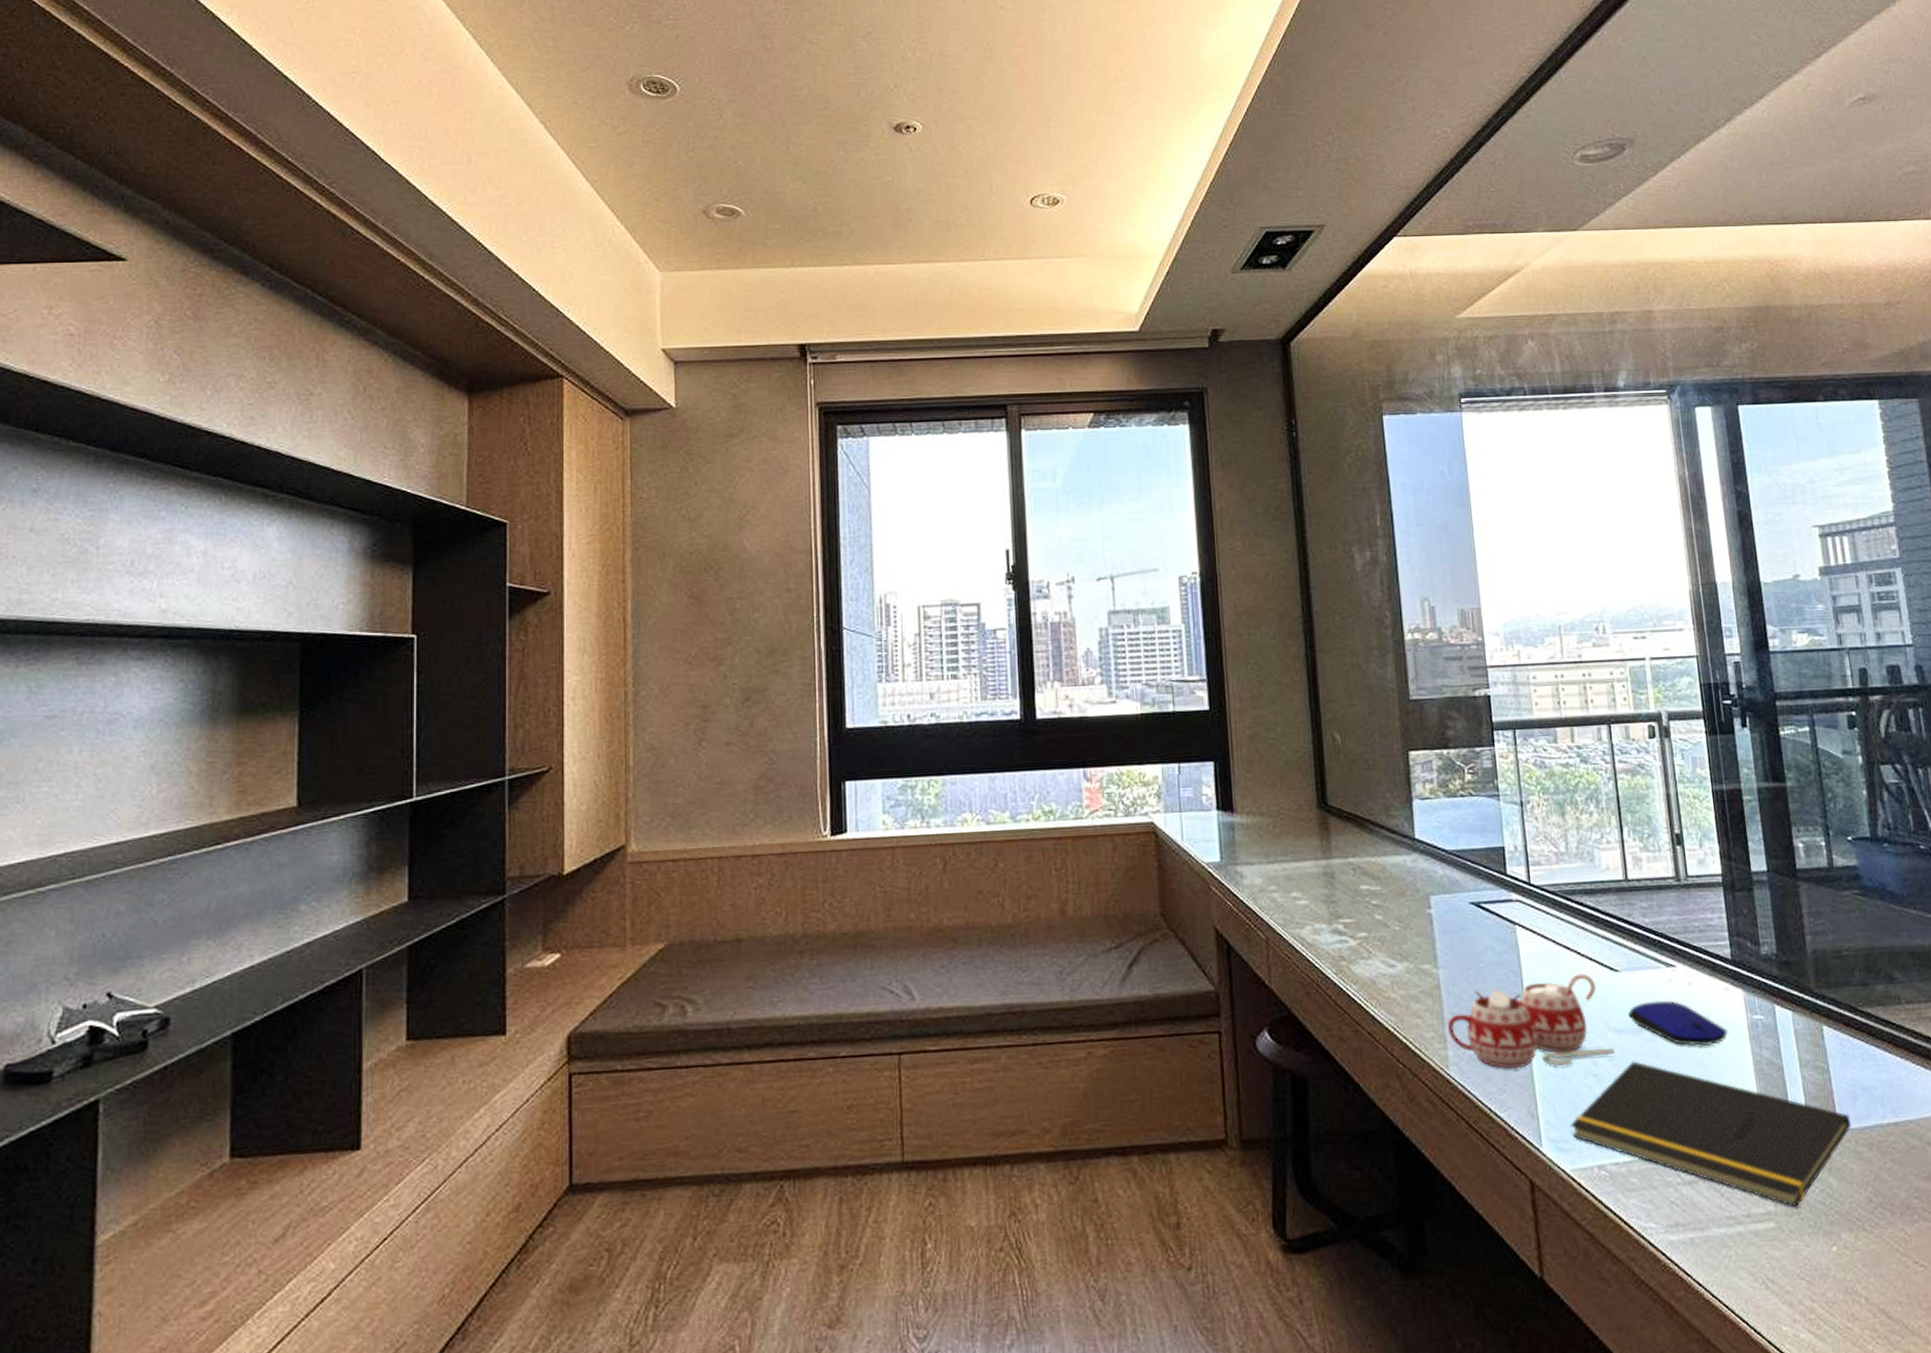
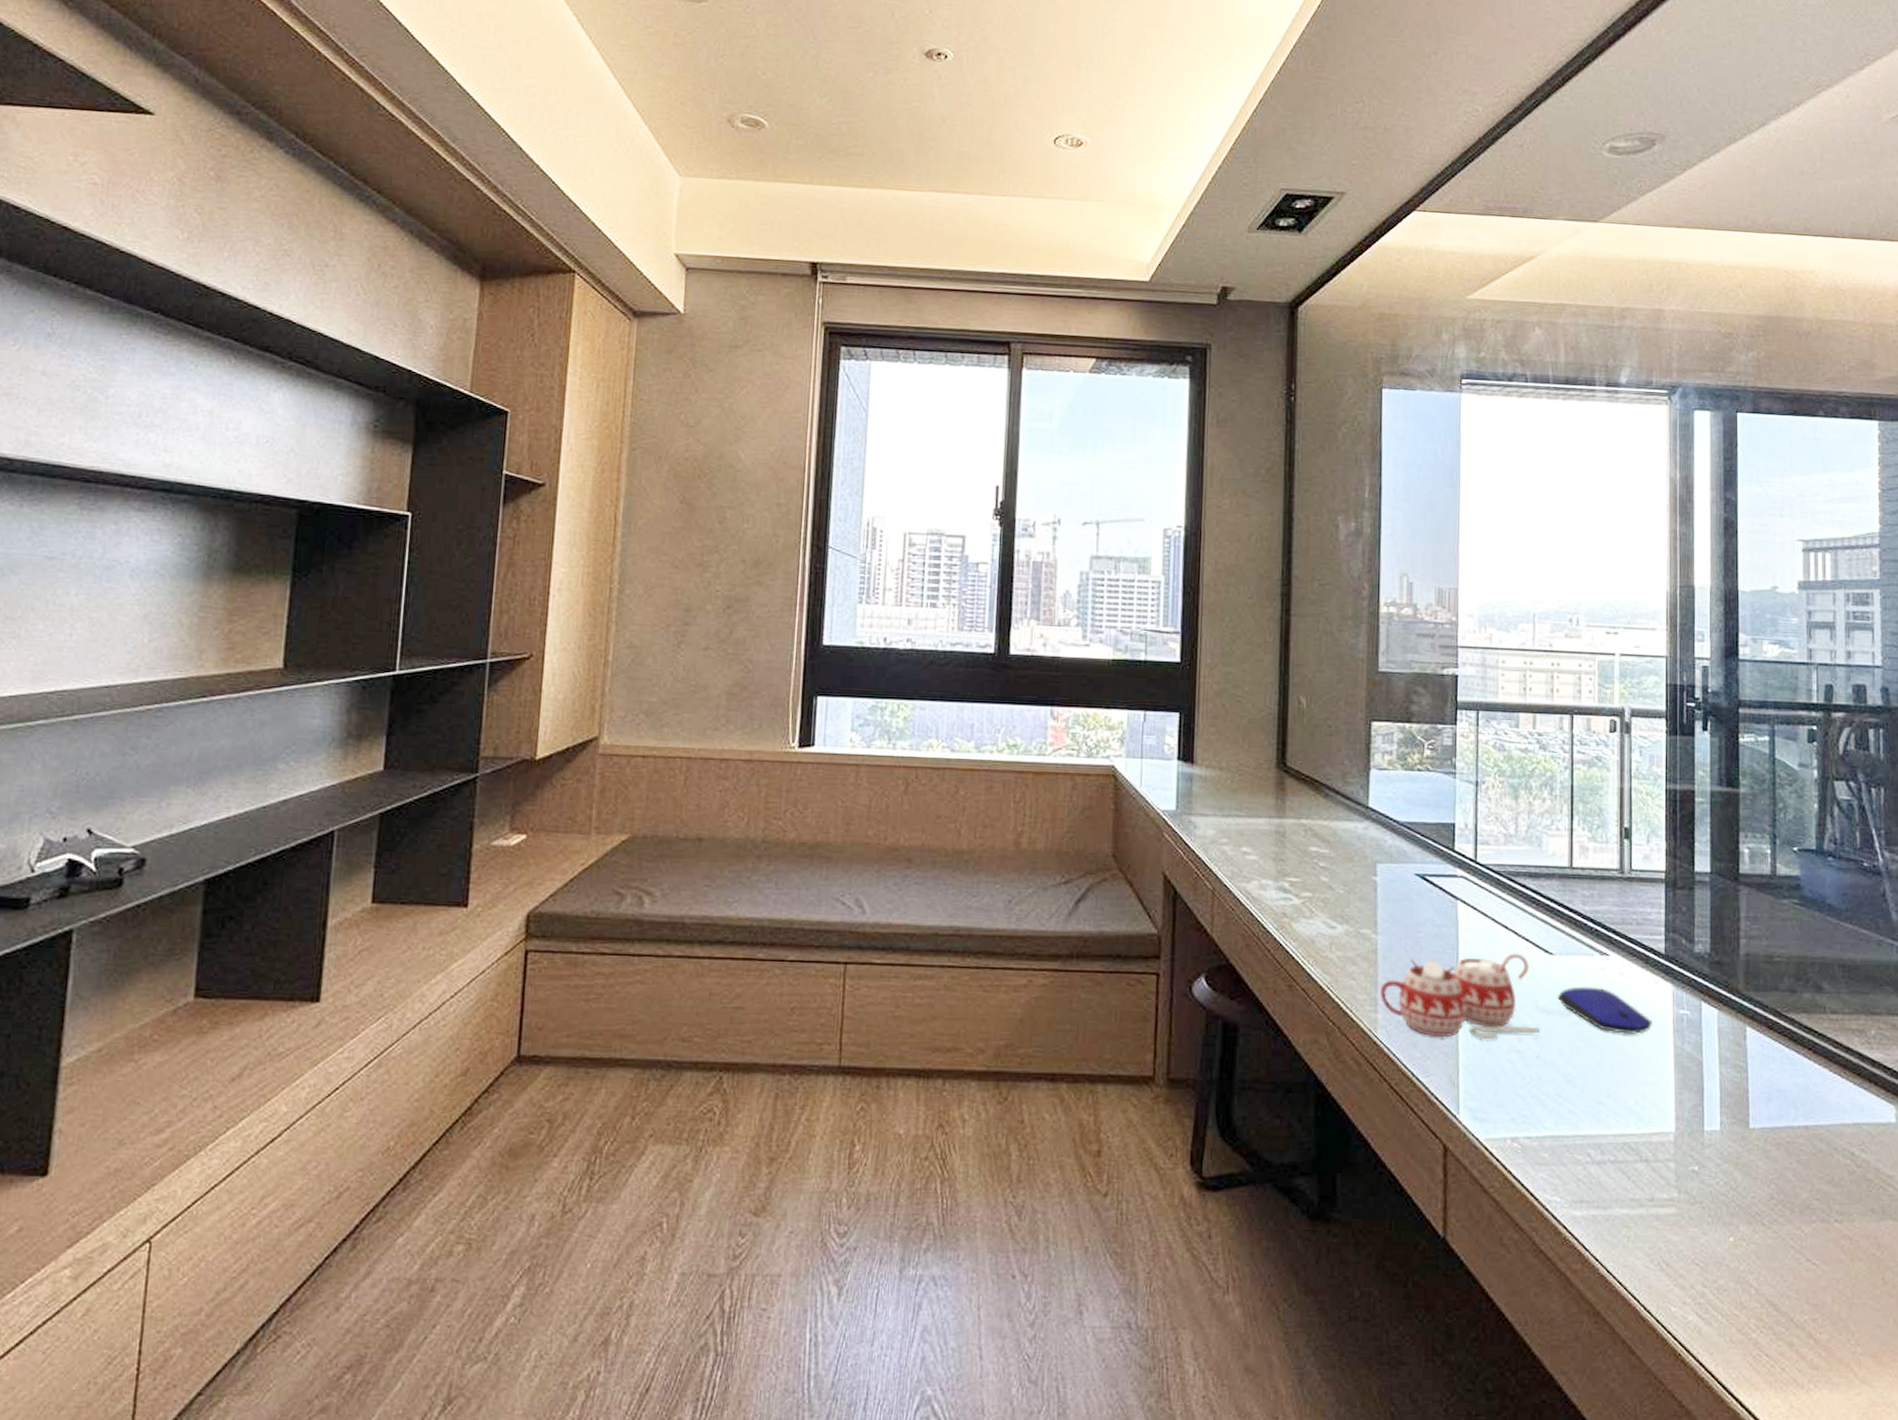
notepad: present [1570,1061,1851,1208] -> none [1488,1042,1762,1197]

